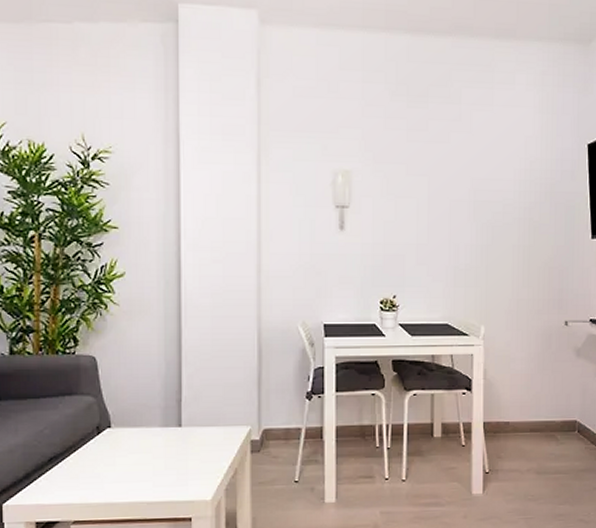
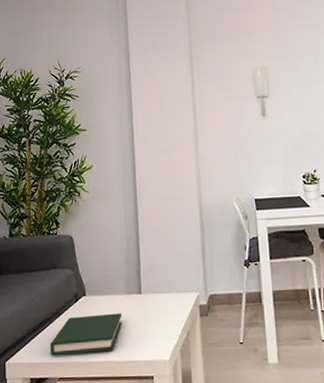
hardback book: none [62,448,157,497] -> present [49,313,123,356]

